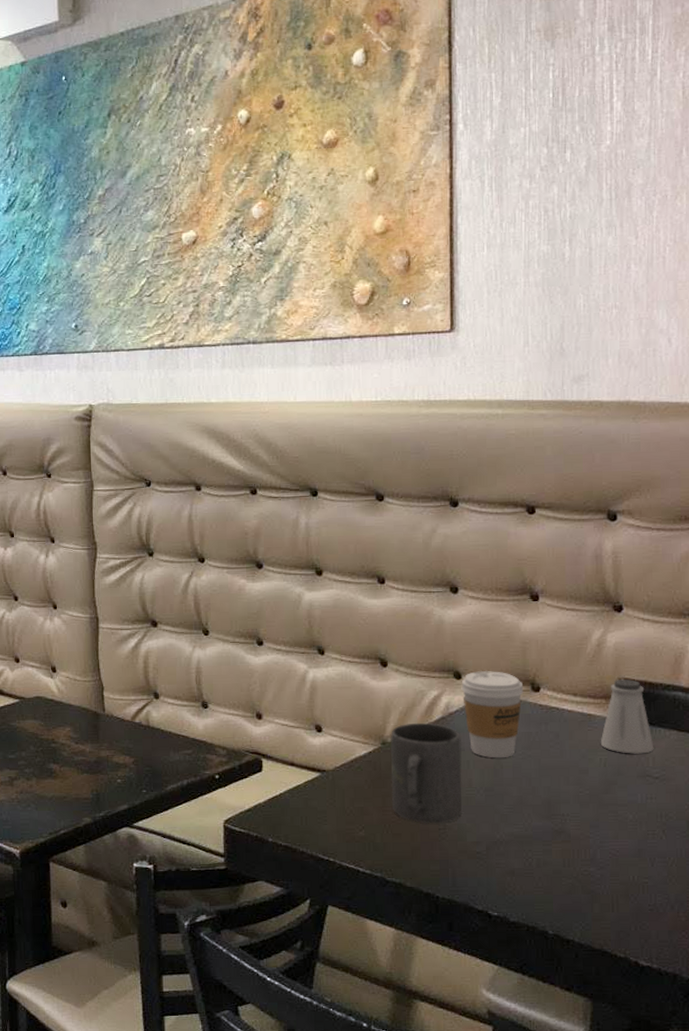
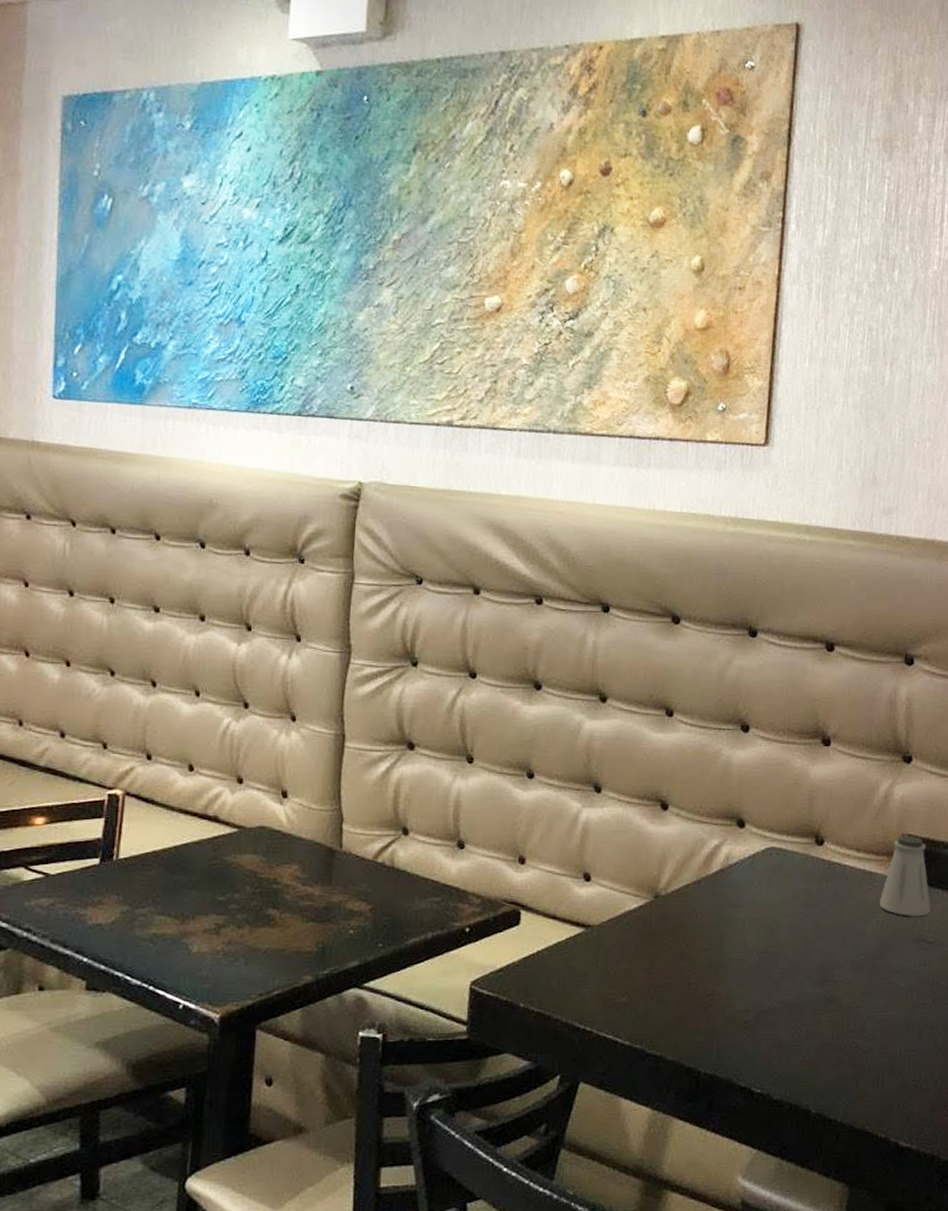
mug: present [390,723,462,824] -> none [659,875,739,989]
coffee cup: present [461,671,524,758] -> none [743,820,808,917]

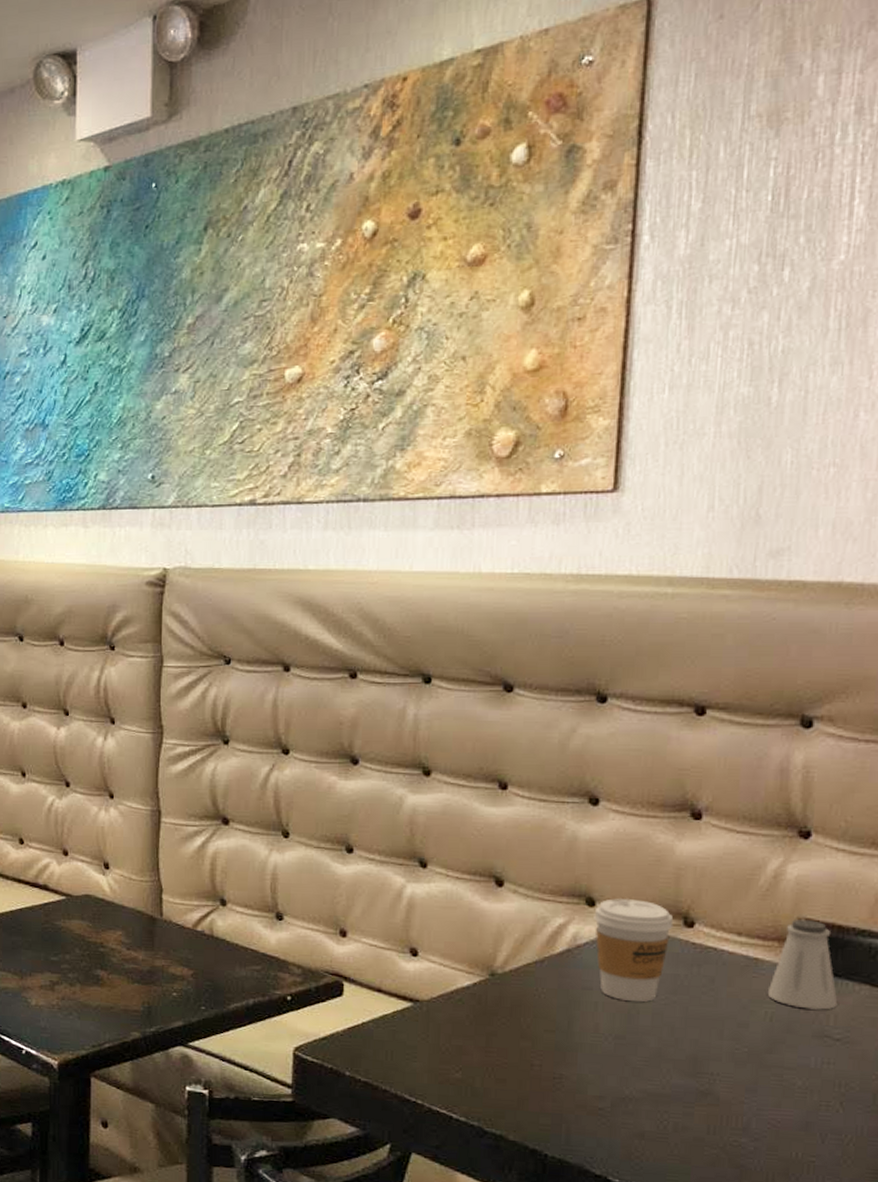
coffee cup: none [743,820,808,917] -> present [594,899,674,1002]

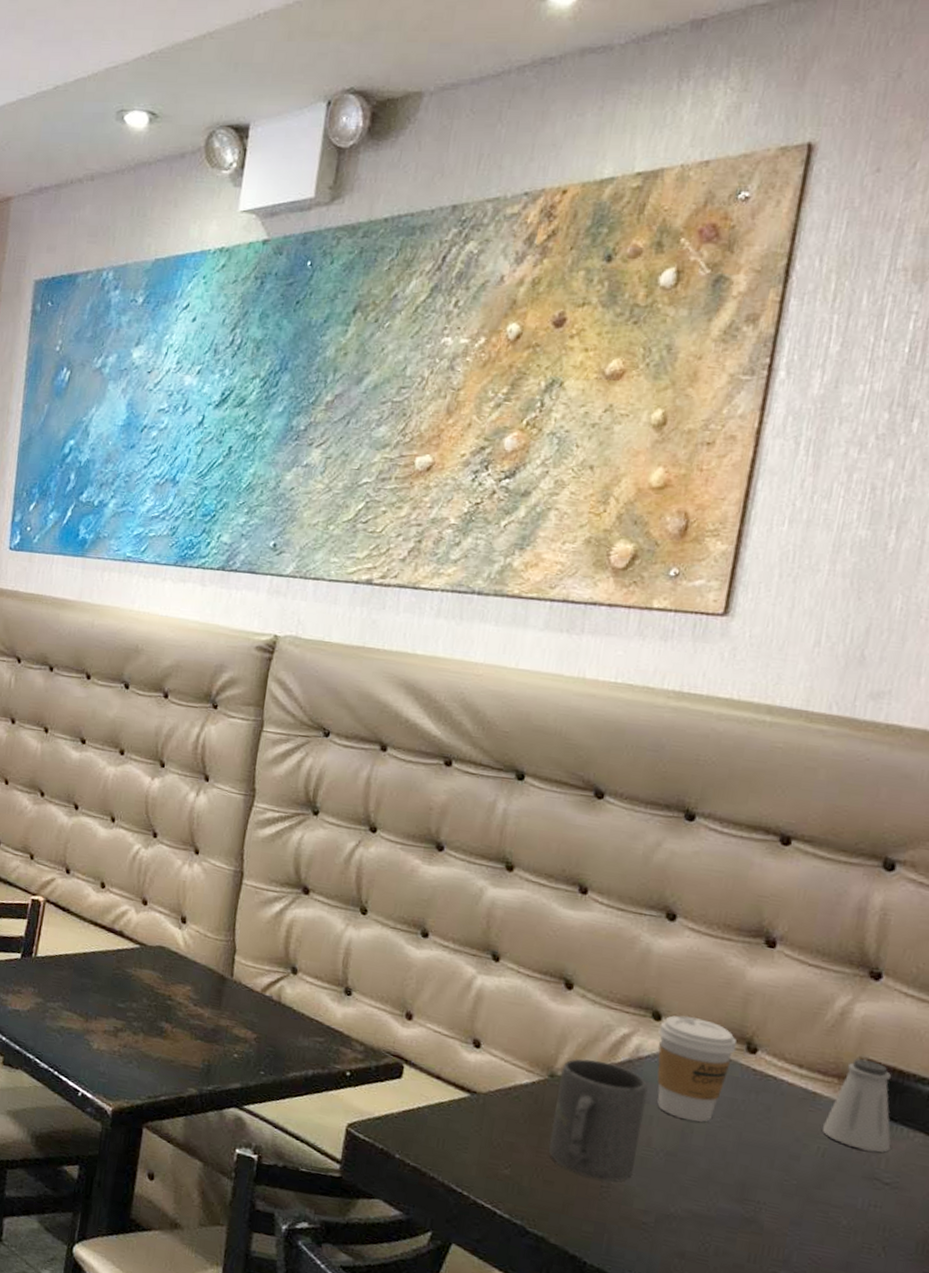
mug: none [497,954,589,1072] -> present [548,1058,648,1181]

